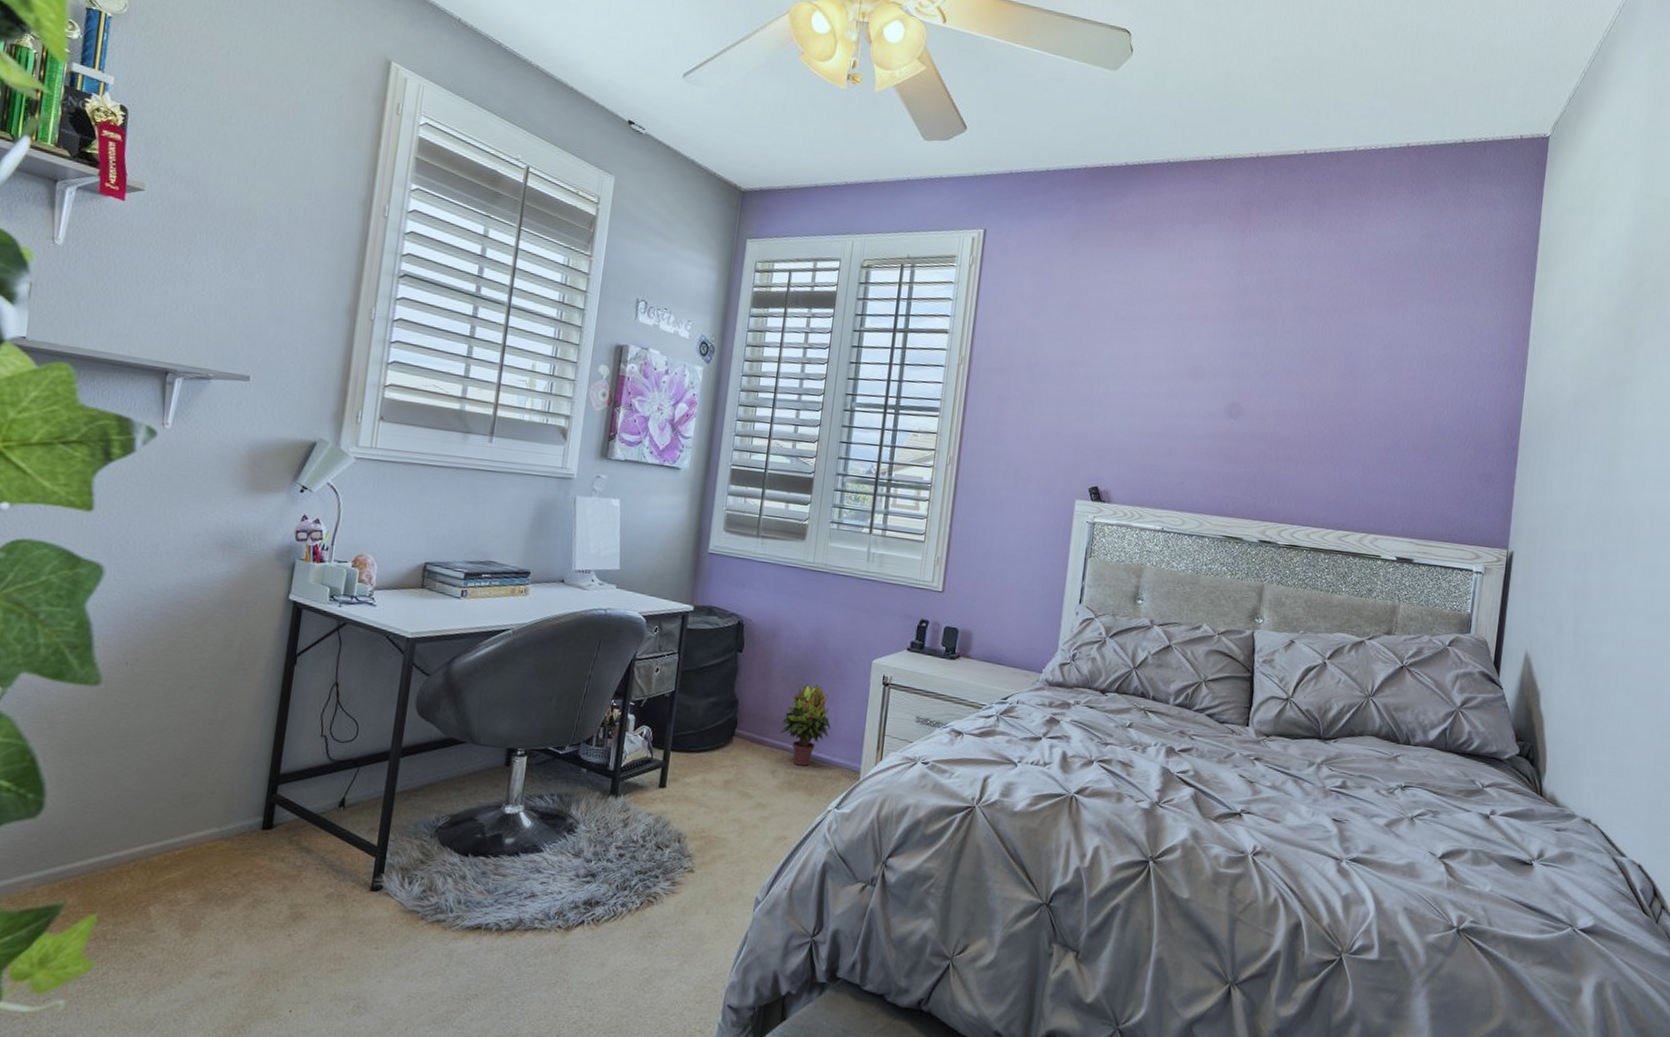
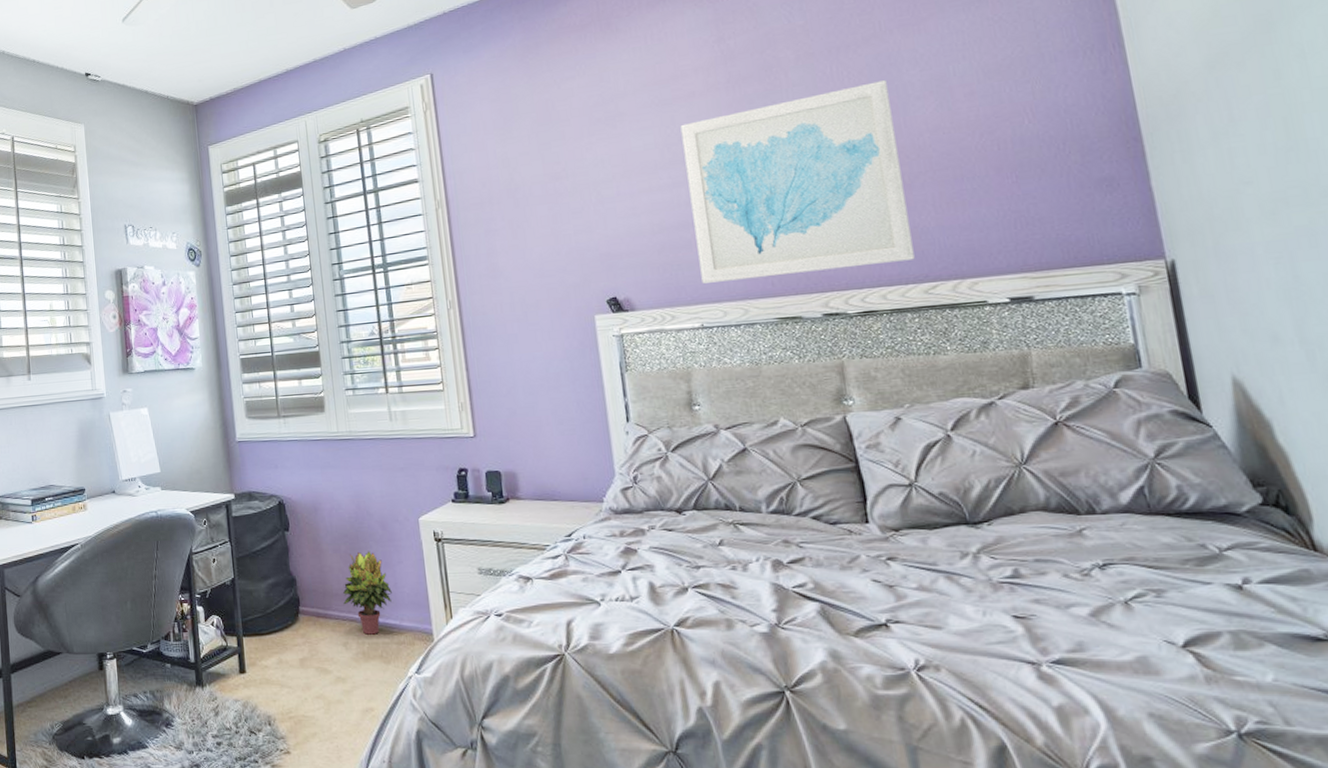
wall art: none [1172,342,1356,509] -> present [680,80,915,284]

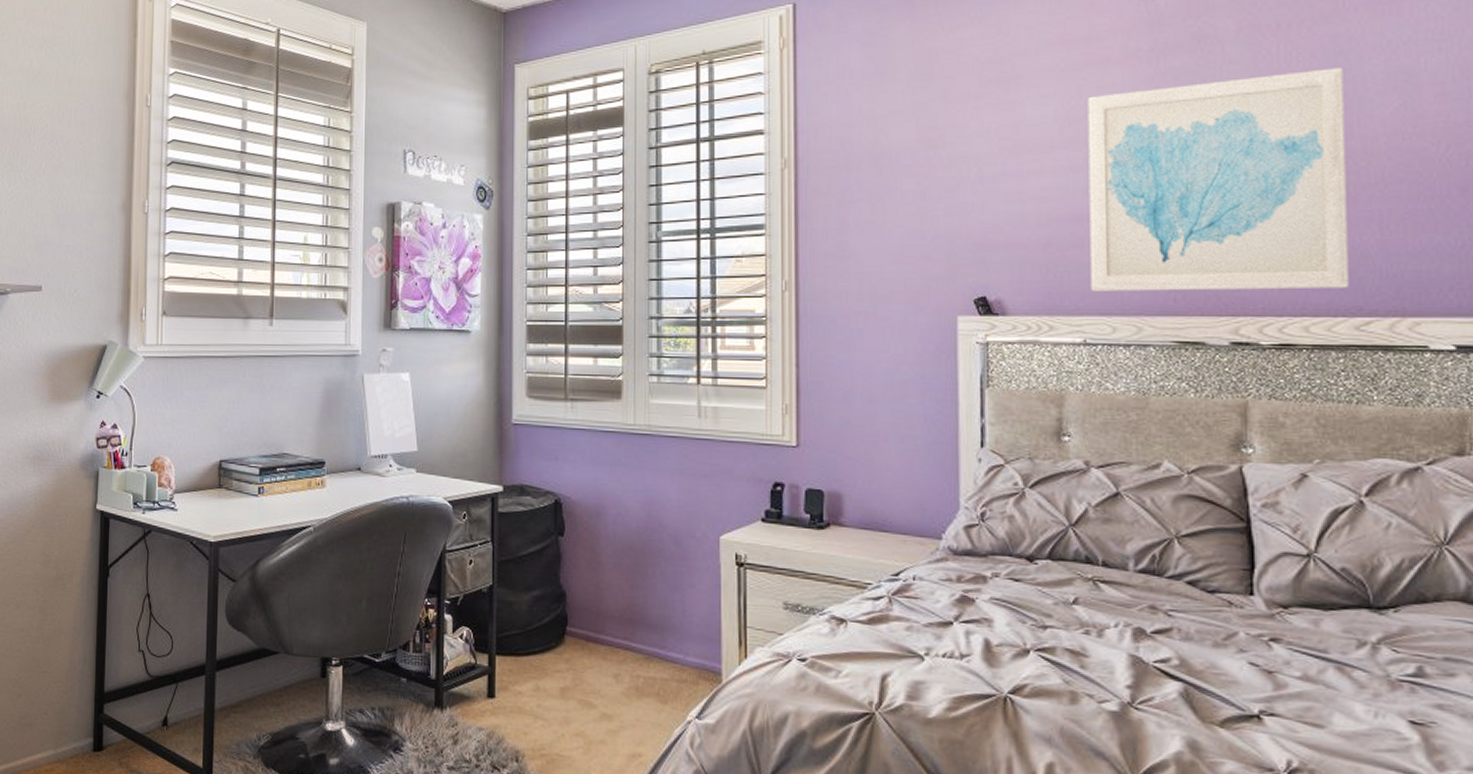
potted plant: present [343,551,392,635] -> none [619,568,678,668]

